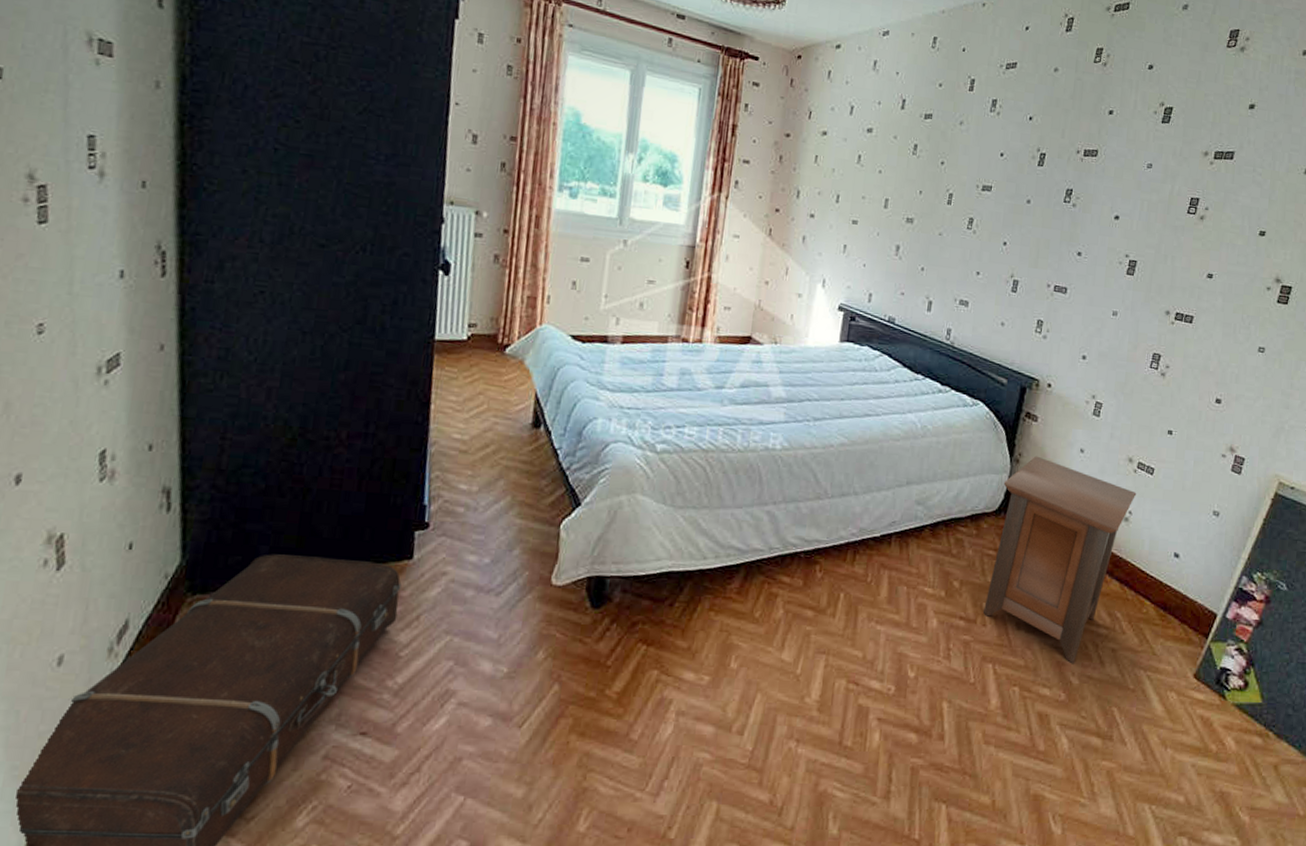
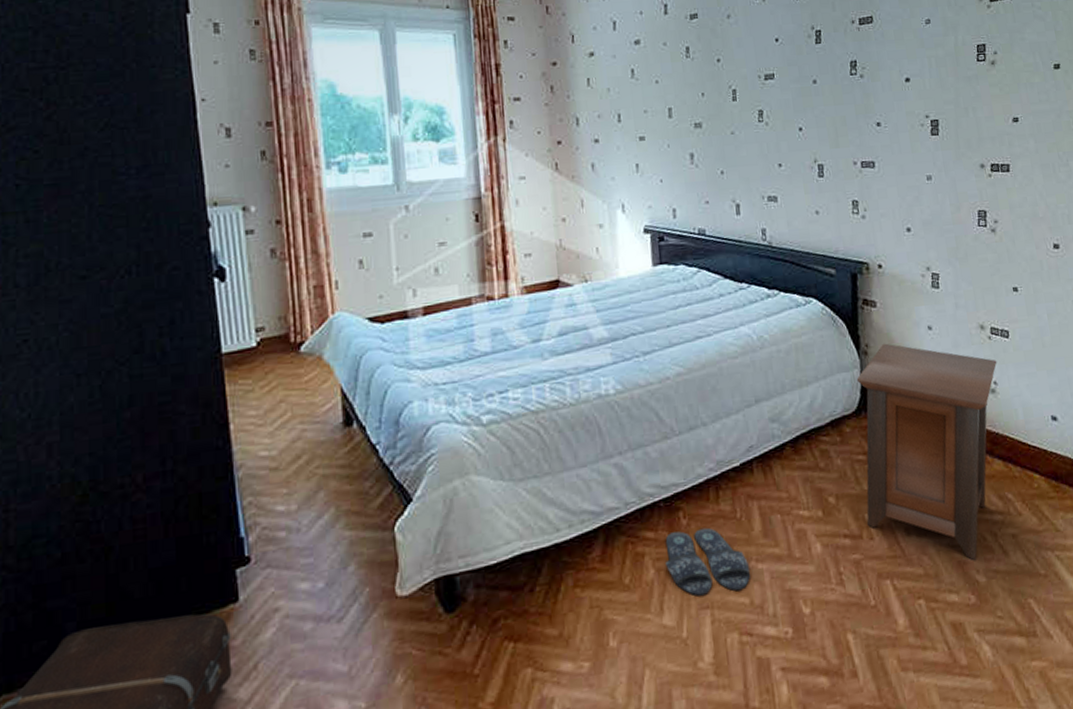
slippers: none [795,582,869,645] -> present [665,527,750,596]

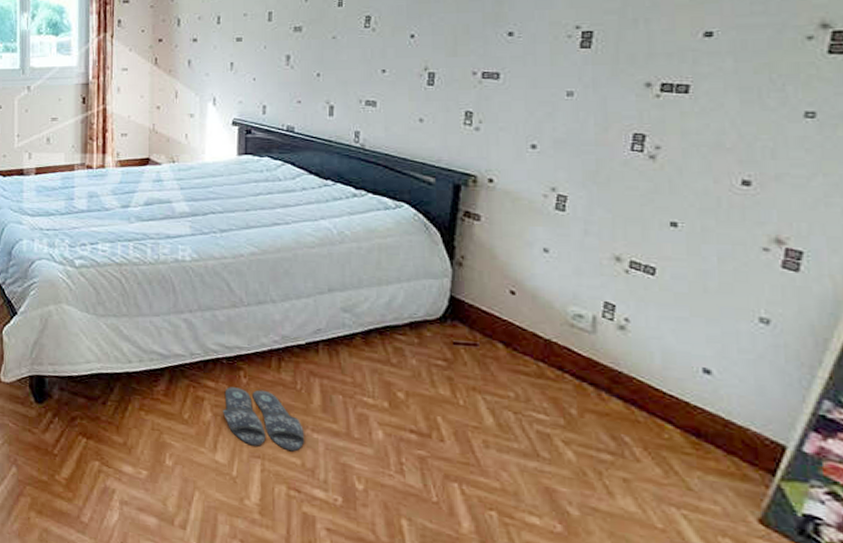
nightstand: present [856,343,997,561] -> none [439,258,633,492]

